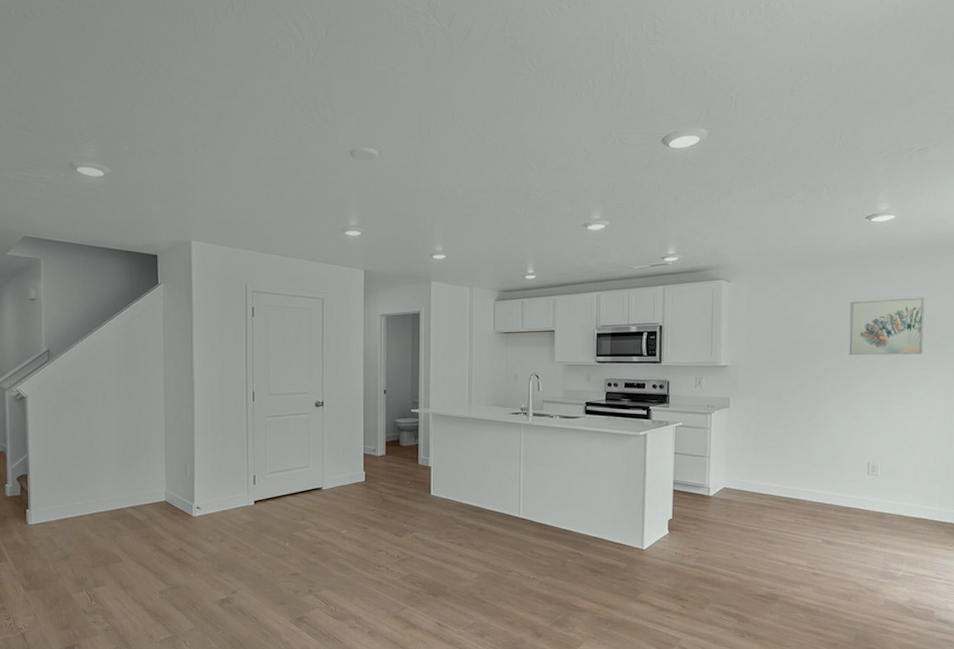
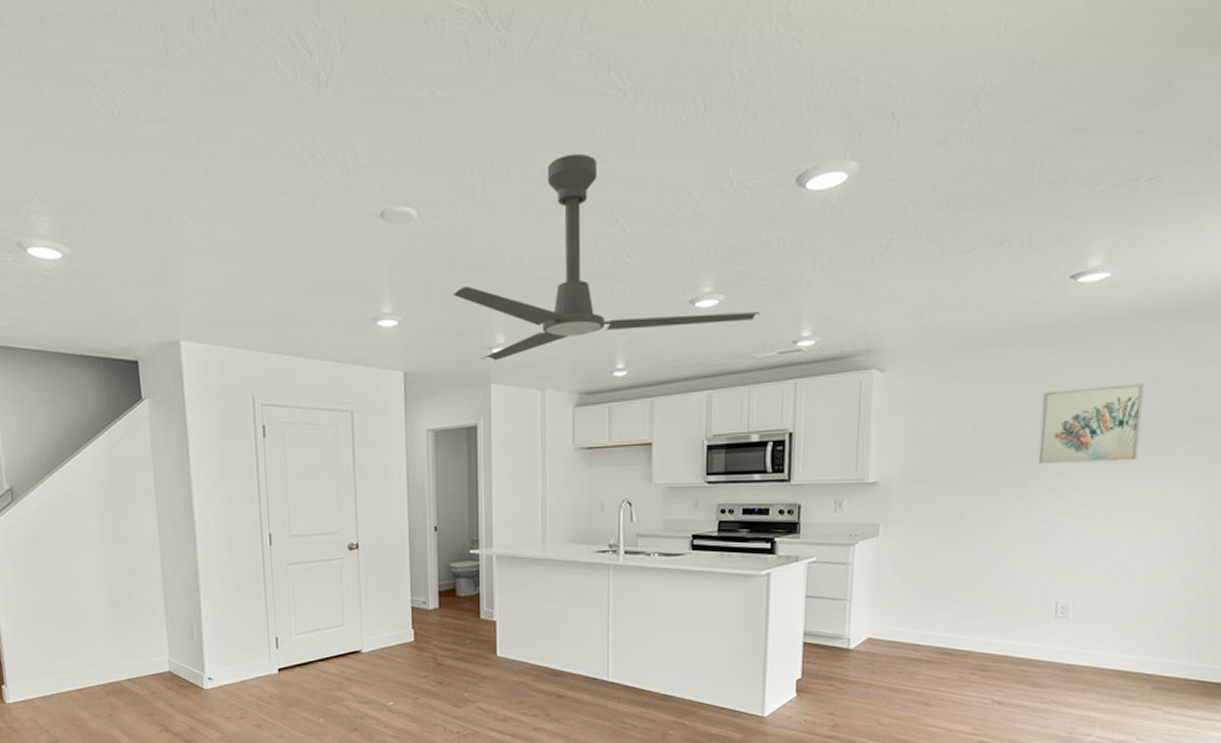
ceiling fan: none [404,115,637,264] -> present [453,153,761,360]

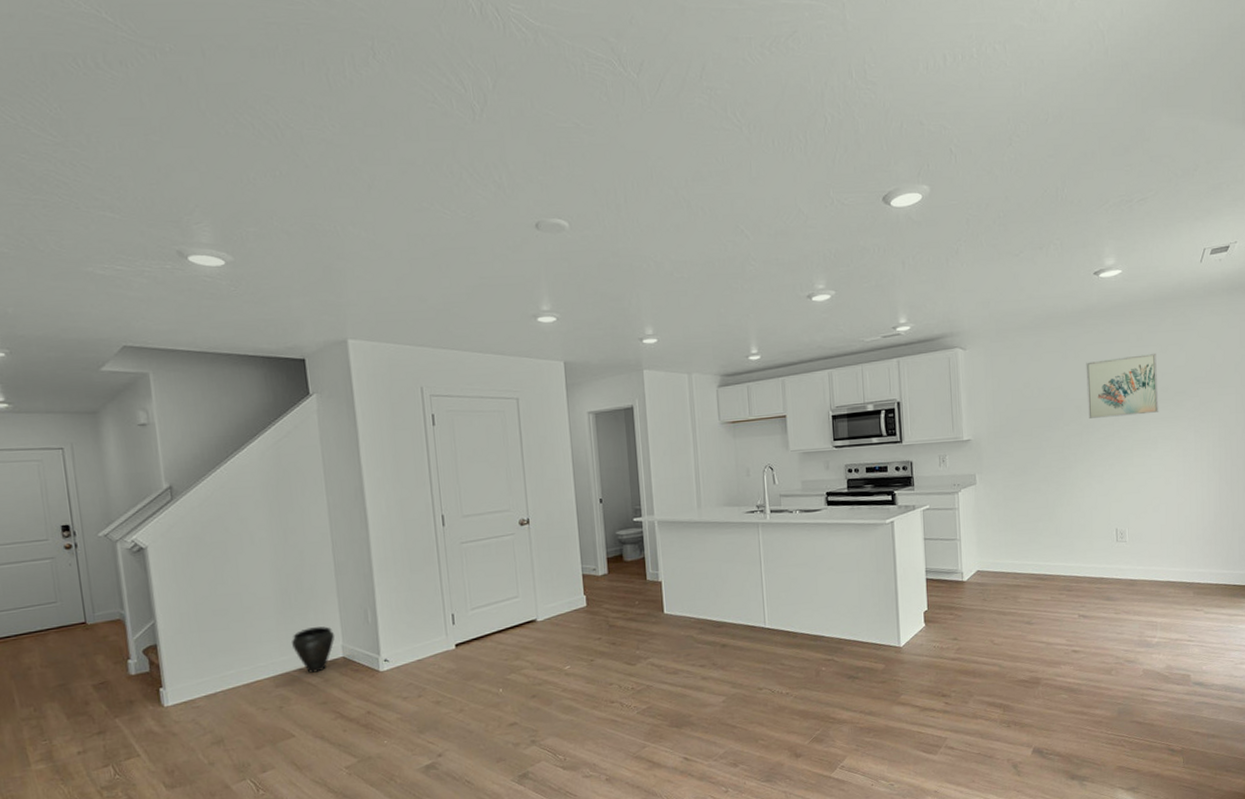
vase: none [121,639,162,684] -> present [292,626,335,673]
ceiling fan: present [453,153,761,360] -> none [605,176,865,349]

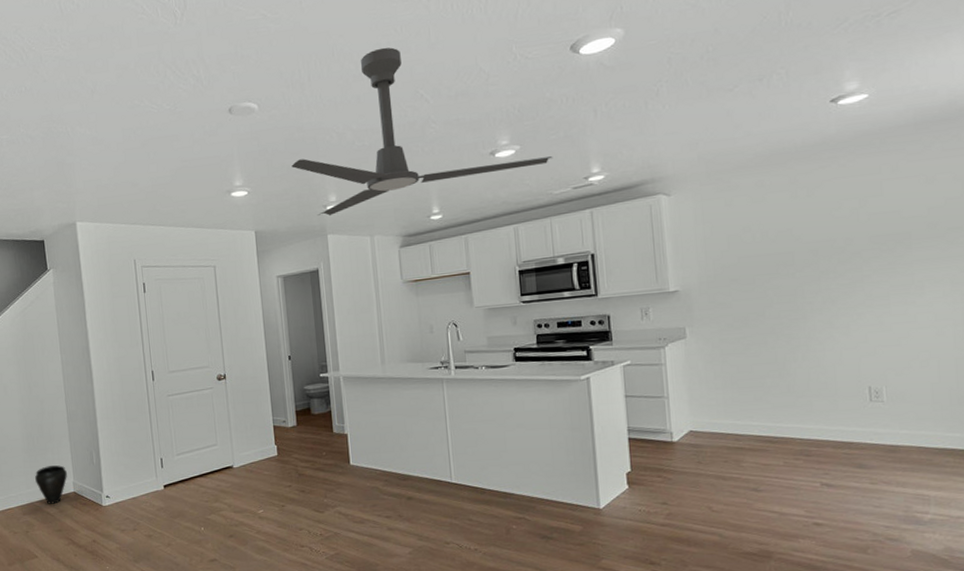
ceiling fan: none [605,176,865,349] -> present [291,47,553,216]
wall art: present [1086,353,1159,418] -> none [823,184,925,263]

